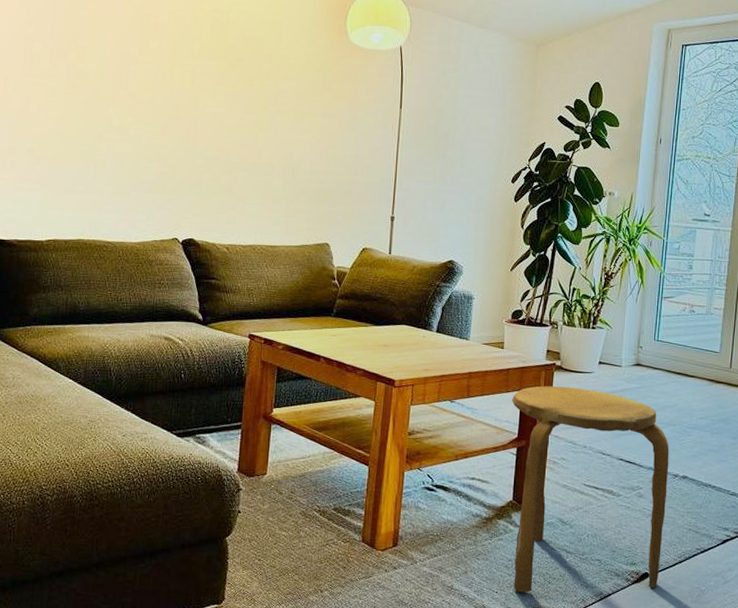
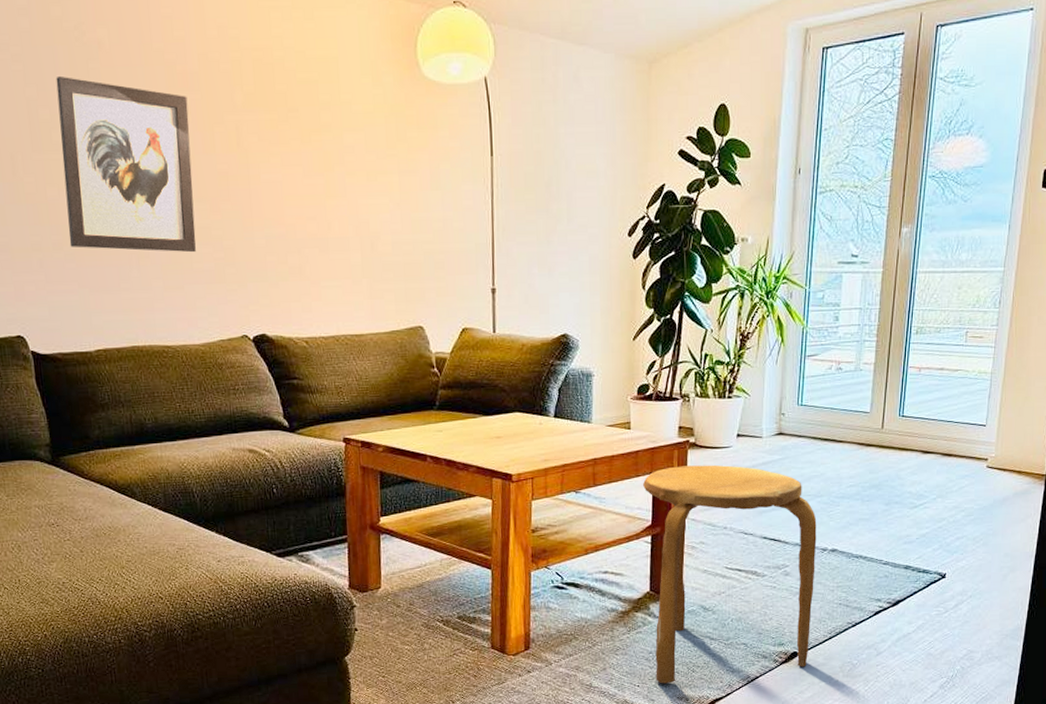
wall art: none [40,19,155,166] -> present [55,75,196,253]

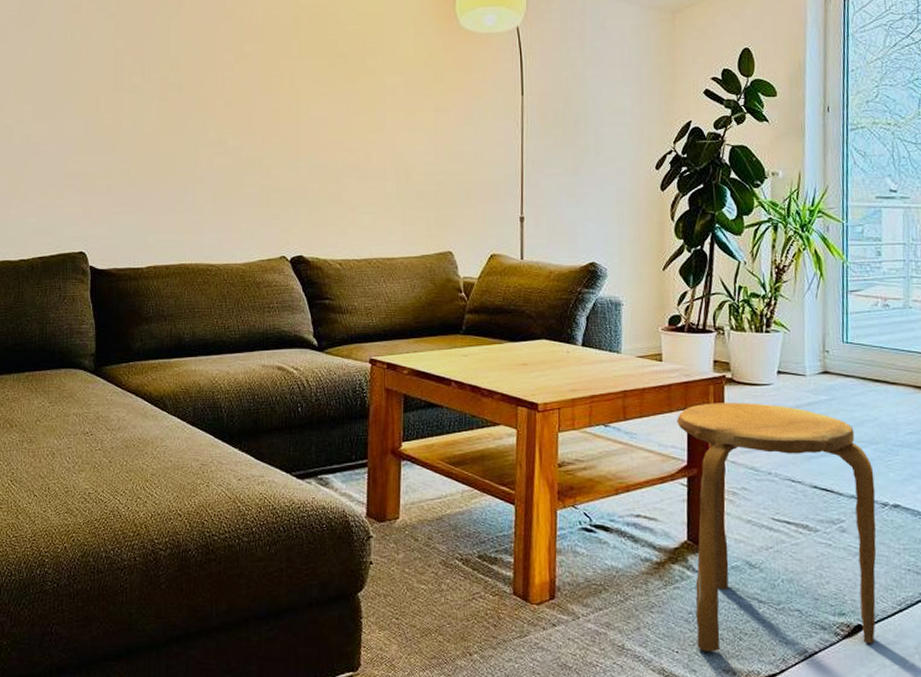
wall art: present [55,75,196,253] -> none [136,30,251,180]

